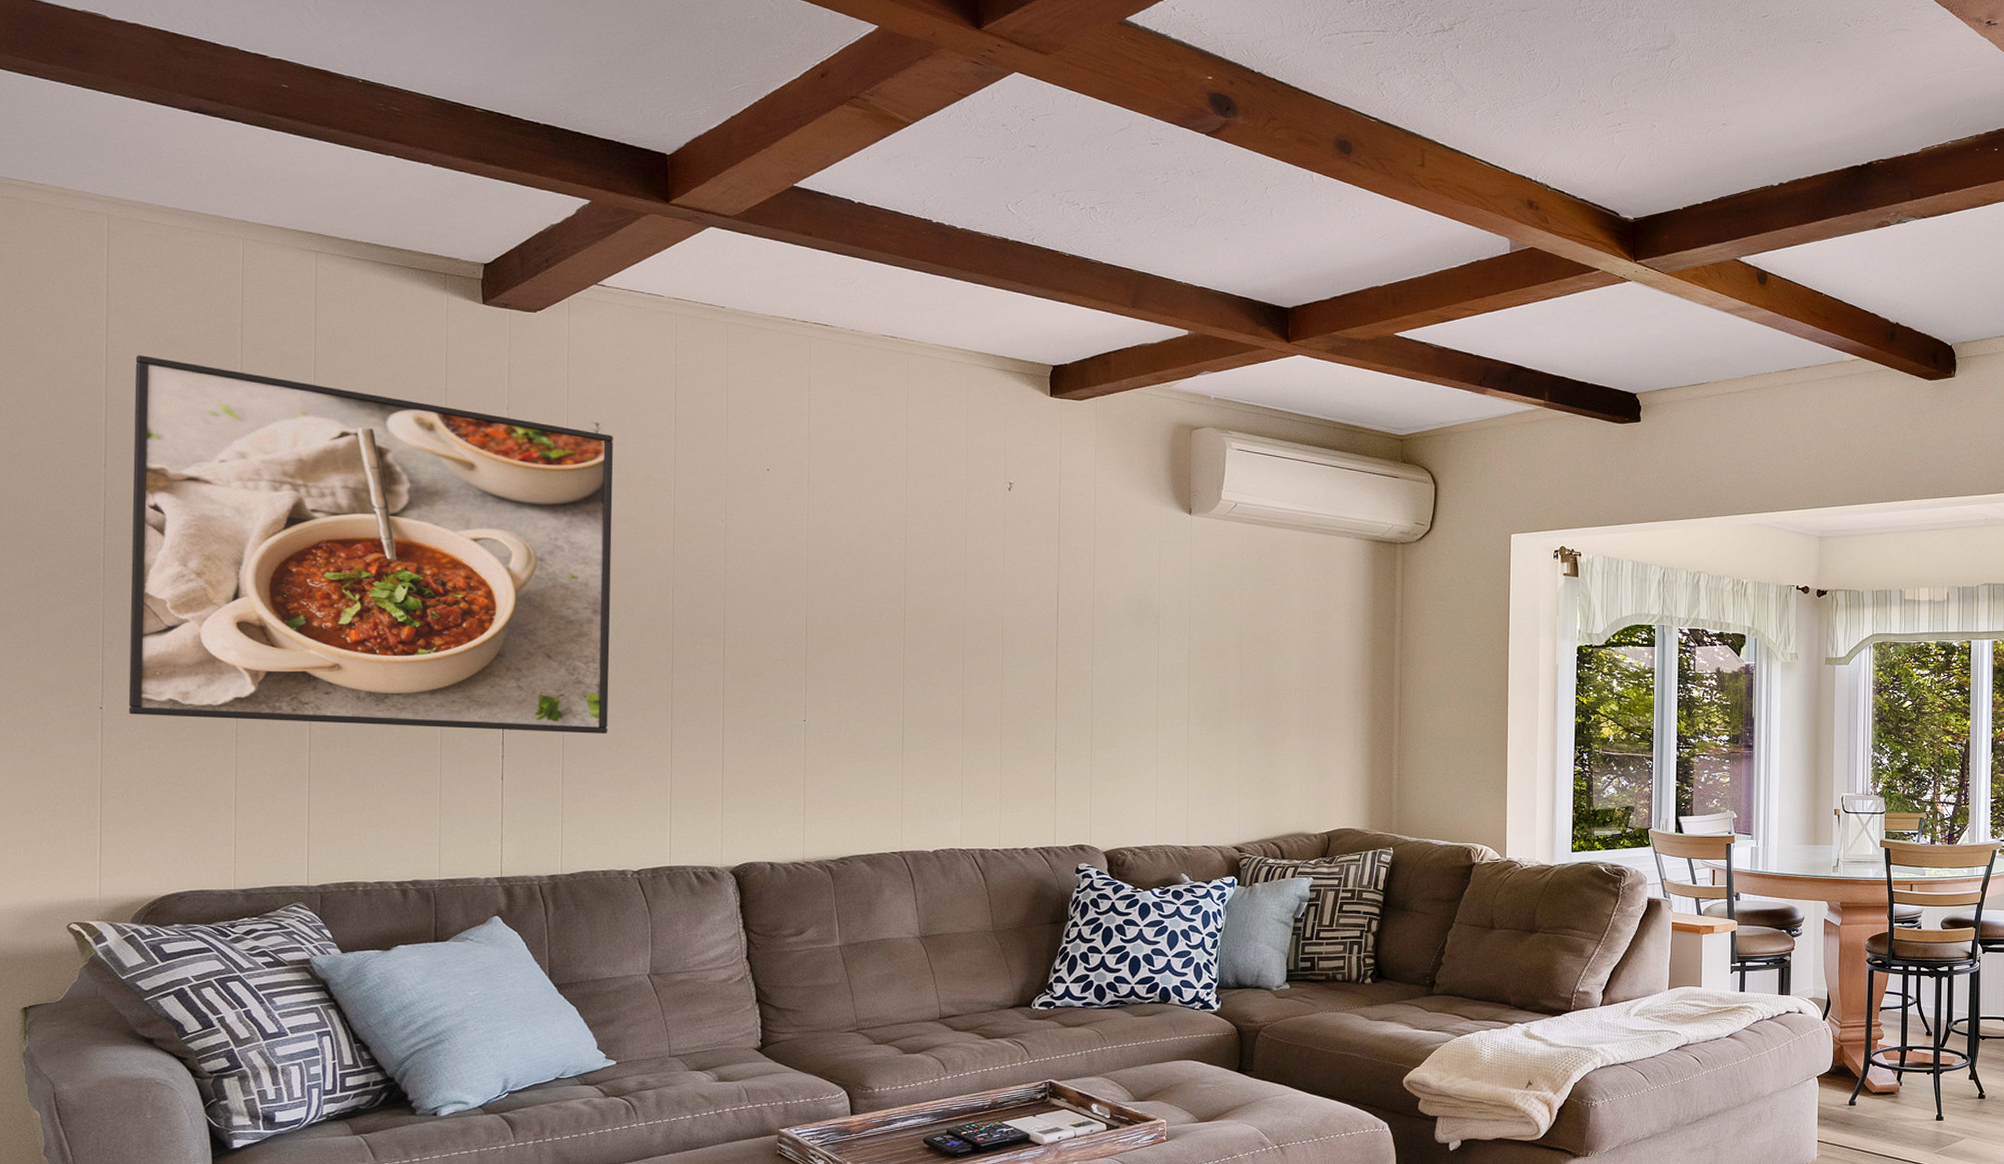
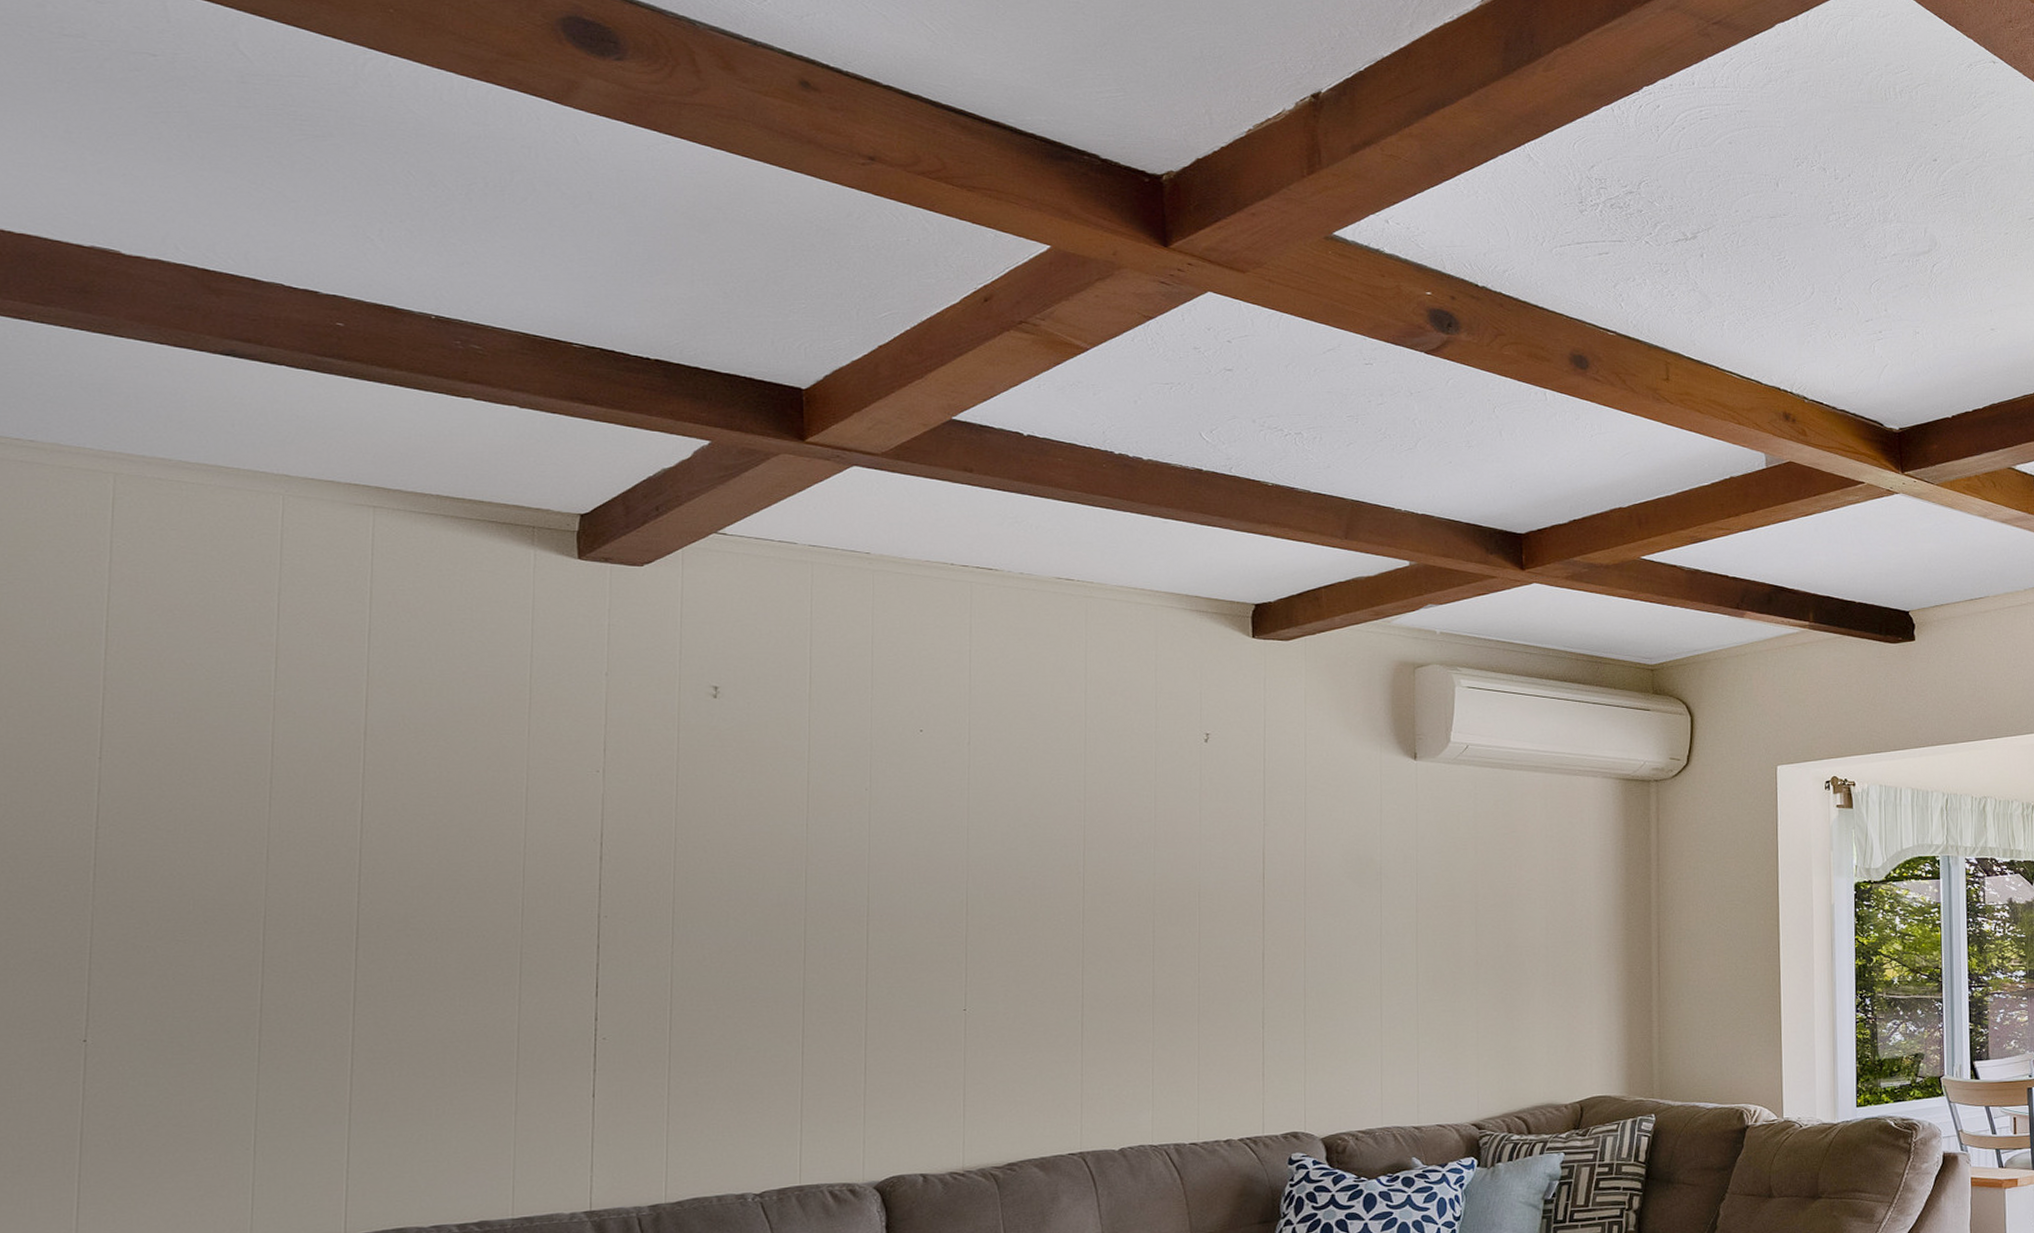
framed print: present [128,355,614,734] -> none [120,630,735,1047]

